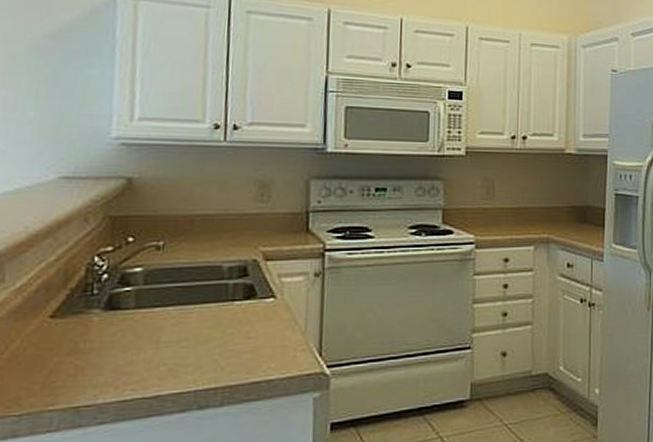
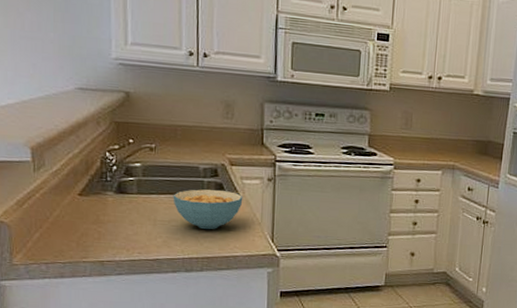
cereal bowl: none [184,294,281,347] -> present [173,189,243,229]

